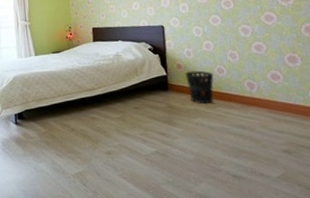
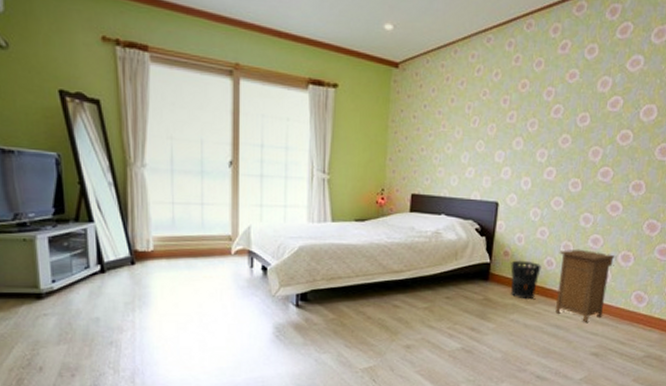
nightstand: none [227,56,284,121] -> present [555,249,617,322]

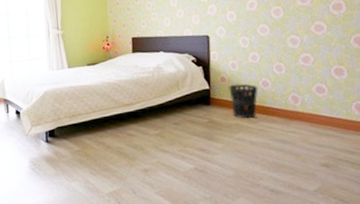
nightstand: present [555,249,617,322] -> none [272,68,330,135]

